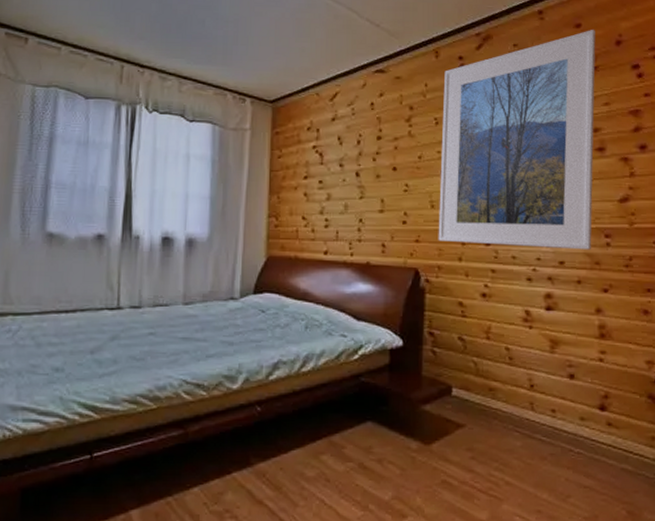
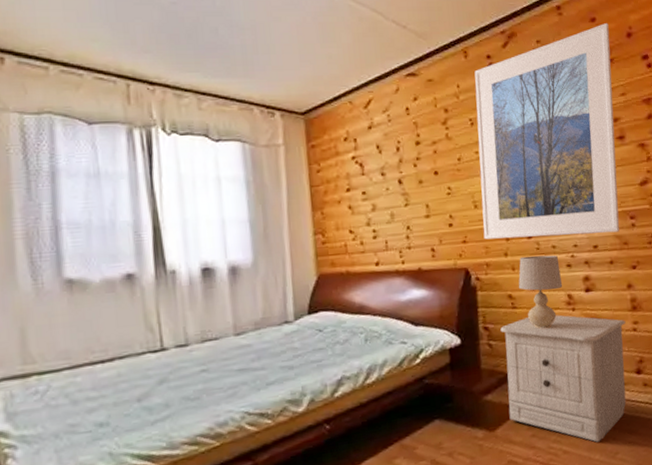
nightstand: none [447,329,591,479] -> present [500,314,626,442]
table lamp: none [470,263,521,343] -> present [518,255,563,329]

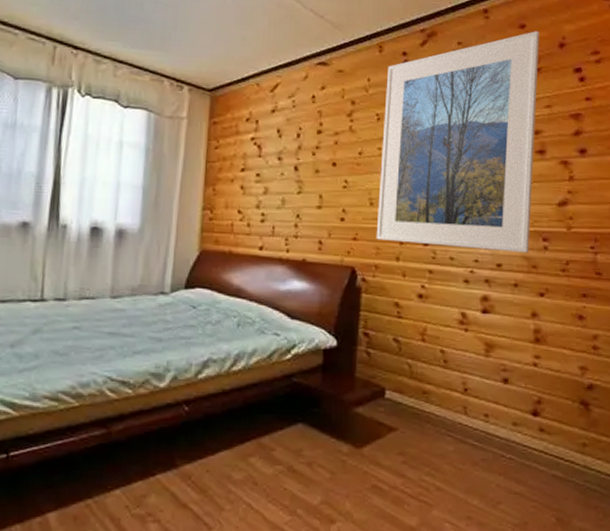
nightstand: present [500,314,626,442] -> none [379,330,526,485]
table lamp: present [518,255,563,329] -> none [407,264,457,345]

